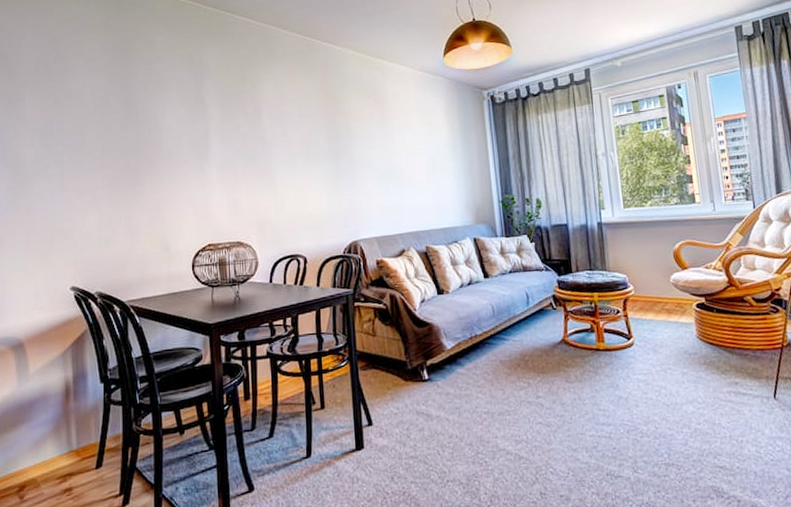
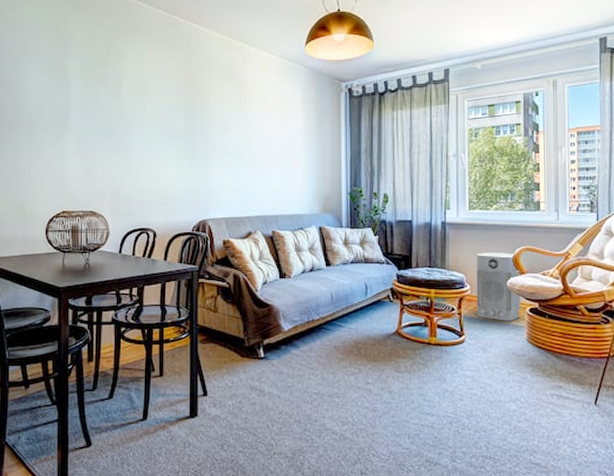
air purifier: none [636,248,688,320] -> present [476,252,521,321]

